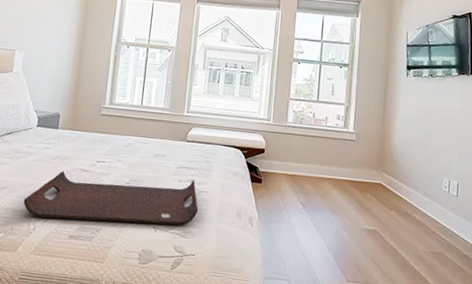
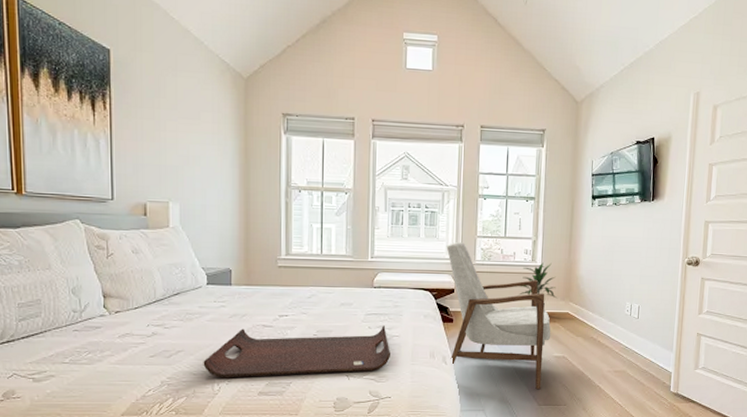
armchair: none [257,103,363,264] -> present [446,242,551,390]
indoor plant: none [329,129,369,175] -> present [518,262,557,307]

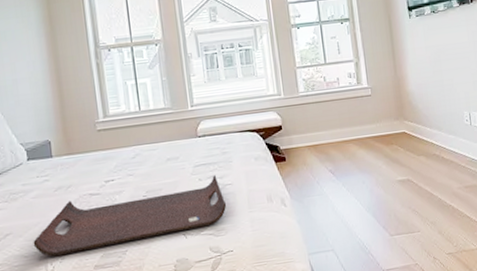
armchair: present [446,242,551,390] -> none [266,76,391,219]
indoor plant: present [518,262,557,307] -> none [348,83,390,132]

